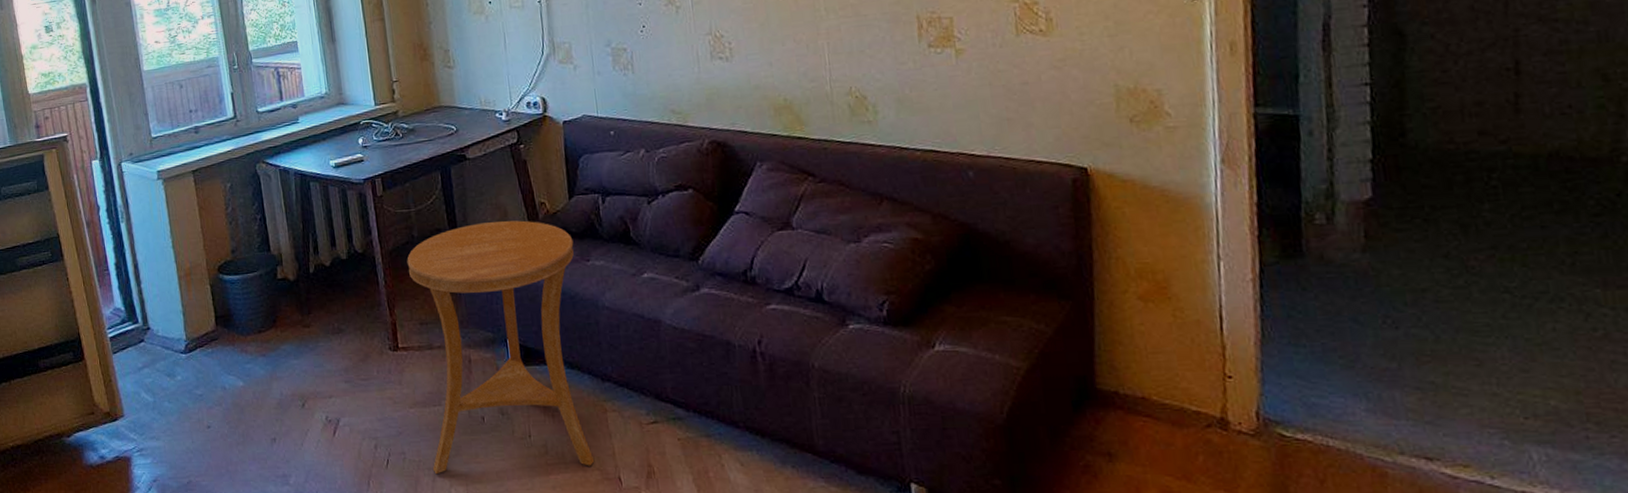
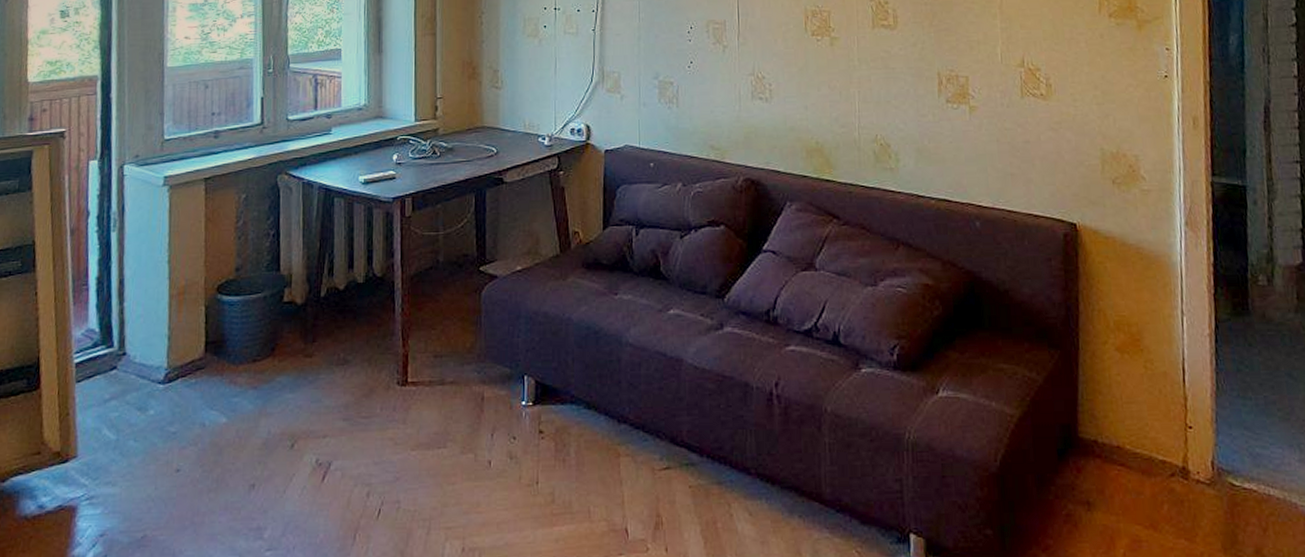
side table: present [407,220,595,475] -> none [428,249,603,527]

